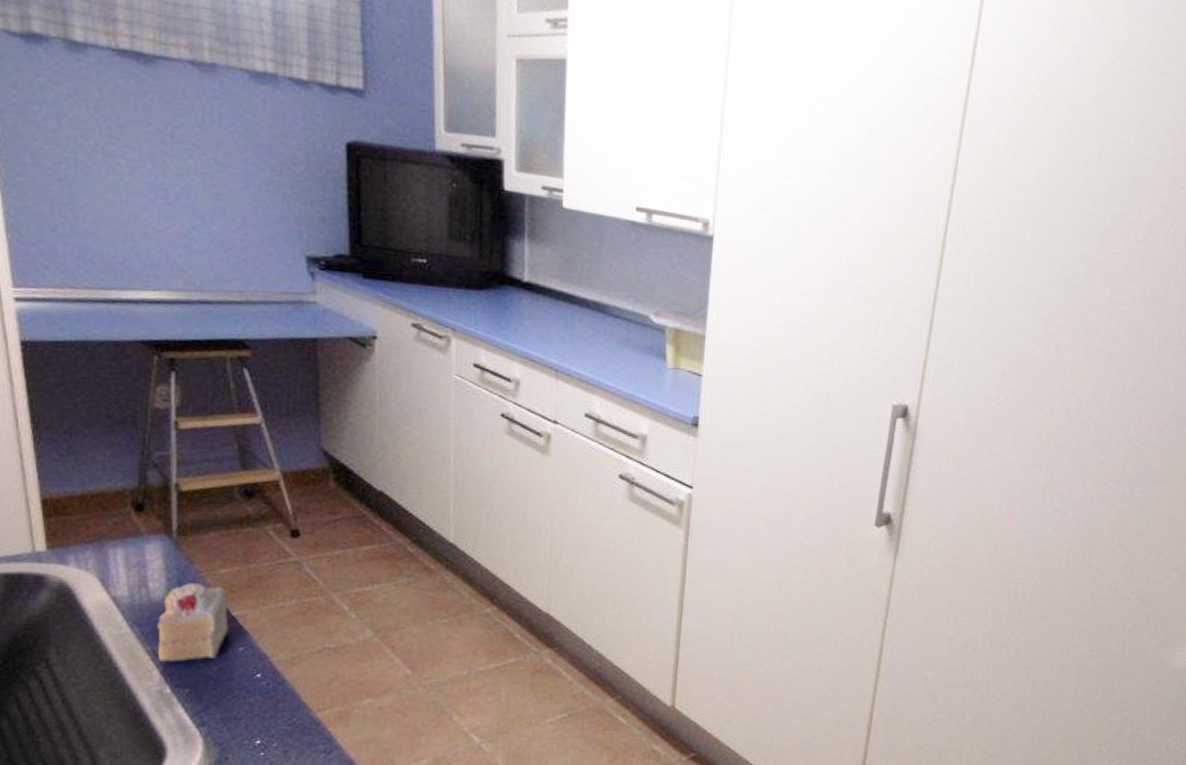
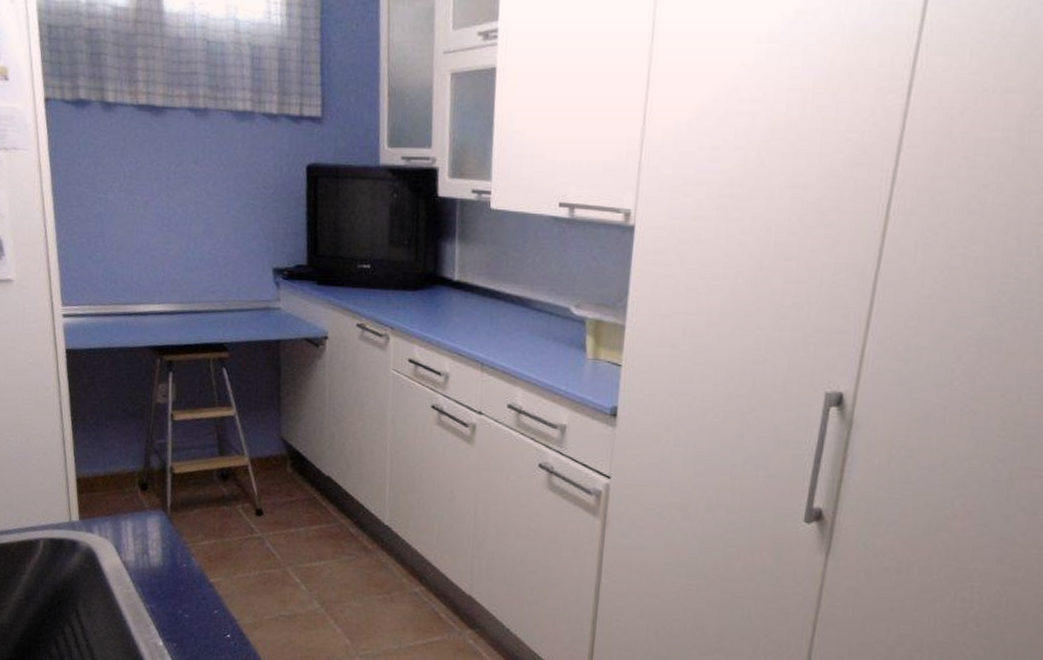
cake slice: present [157,582,230,662] -> none [154,552,208,620]

